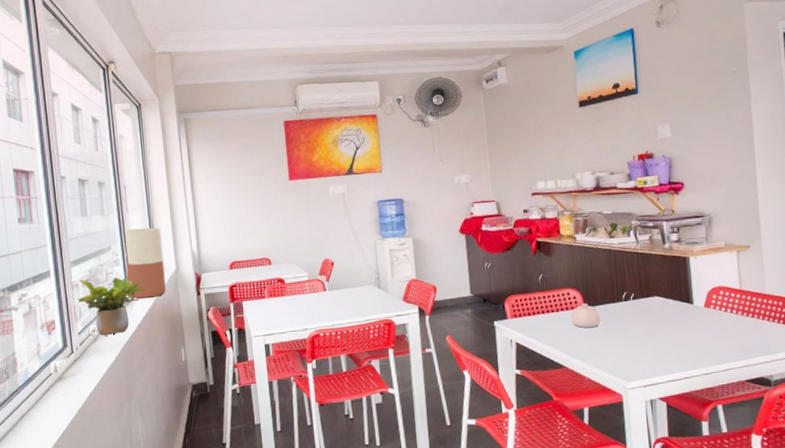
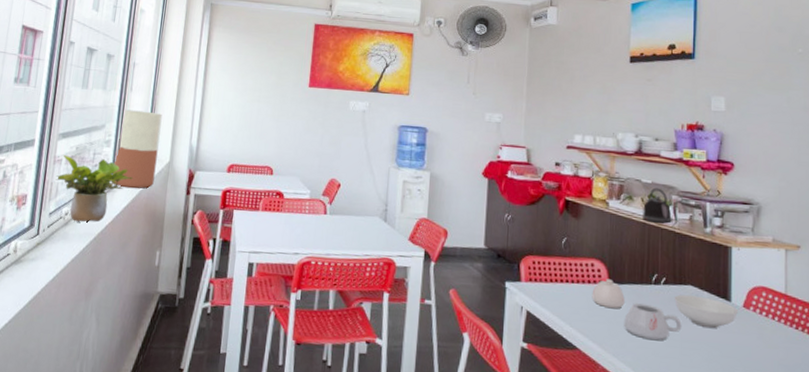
cup: none [602,319,653,349] -> present [624,303,682,341]
kettle: none [606,216,634,248] -> present [642,187,672,224]
bowl: none [643,304,700,330] -> present [674,294,738,328]

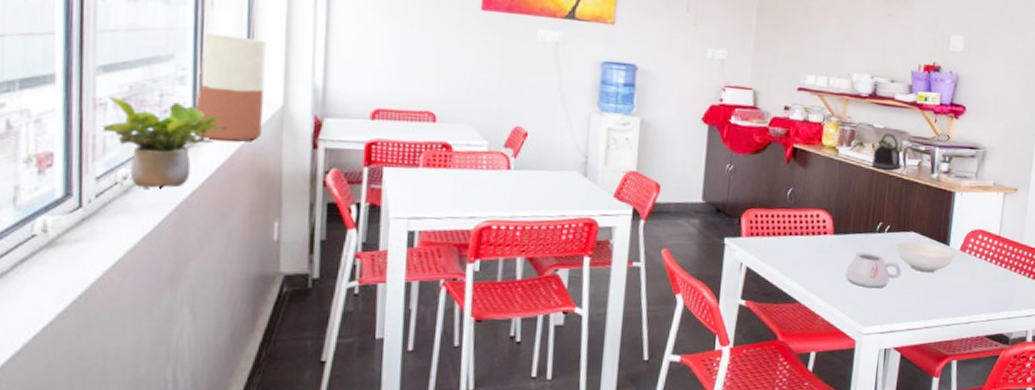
sugar bowl: present [592,279,625,309] -> none [815,229,849,260]

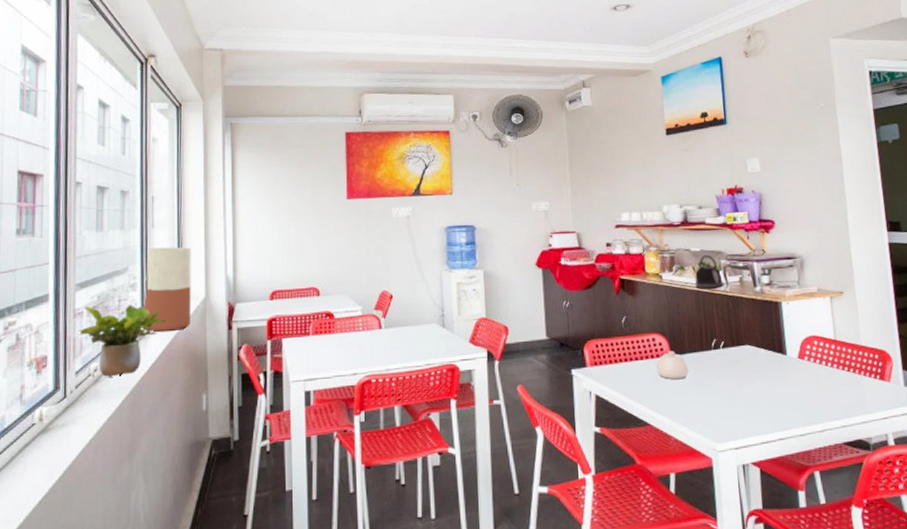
sugar bowl: none [815,229,849,260] -> present [656,351,689,380]
cup: present [845,252,902,288] -> none [690,370,745,405]
bowl: present [896,241,955,272] -> none [734,354,794,383]

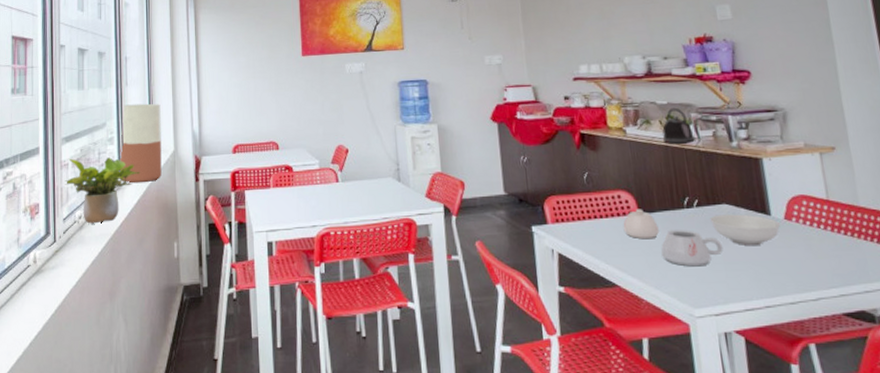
cup: none [690,370,745,405] -> present [661,230,724,267]
bowl: none [734,354,794,383] -> present [710,214,780,245]

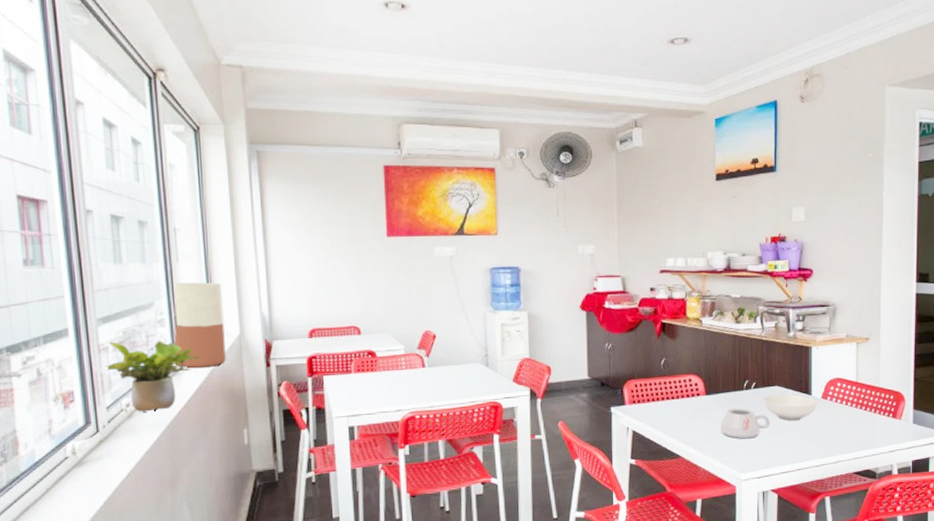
sugar bowl: present [623,209,659,240] -> none [691,391,720,417]
kettle: present [662,107,695,144] -> none [732,301,759,334]

